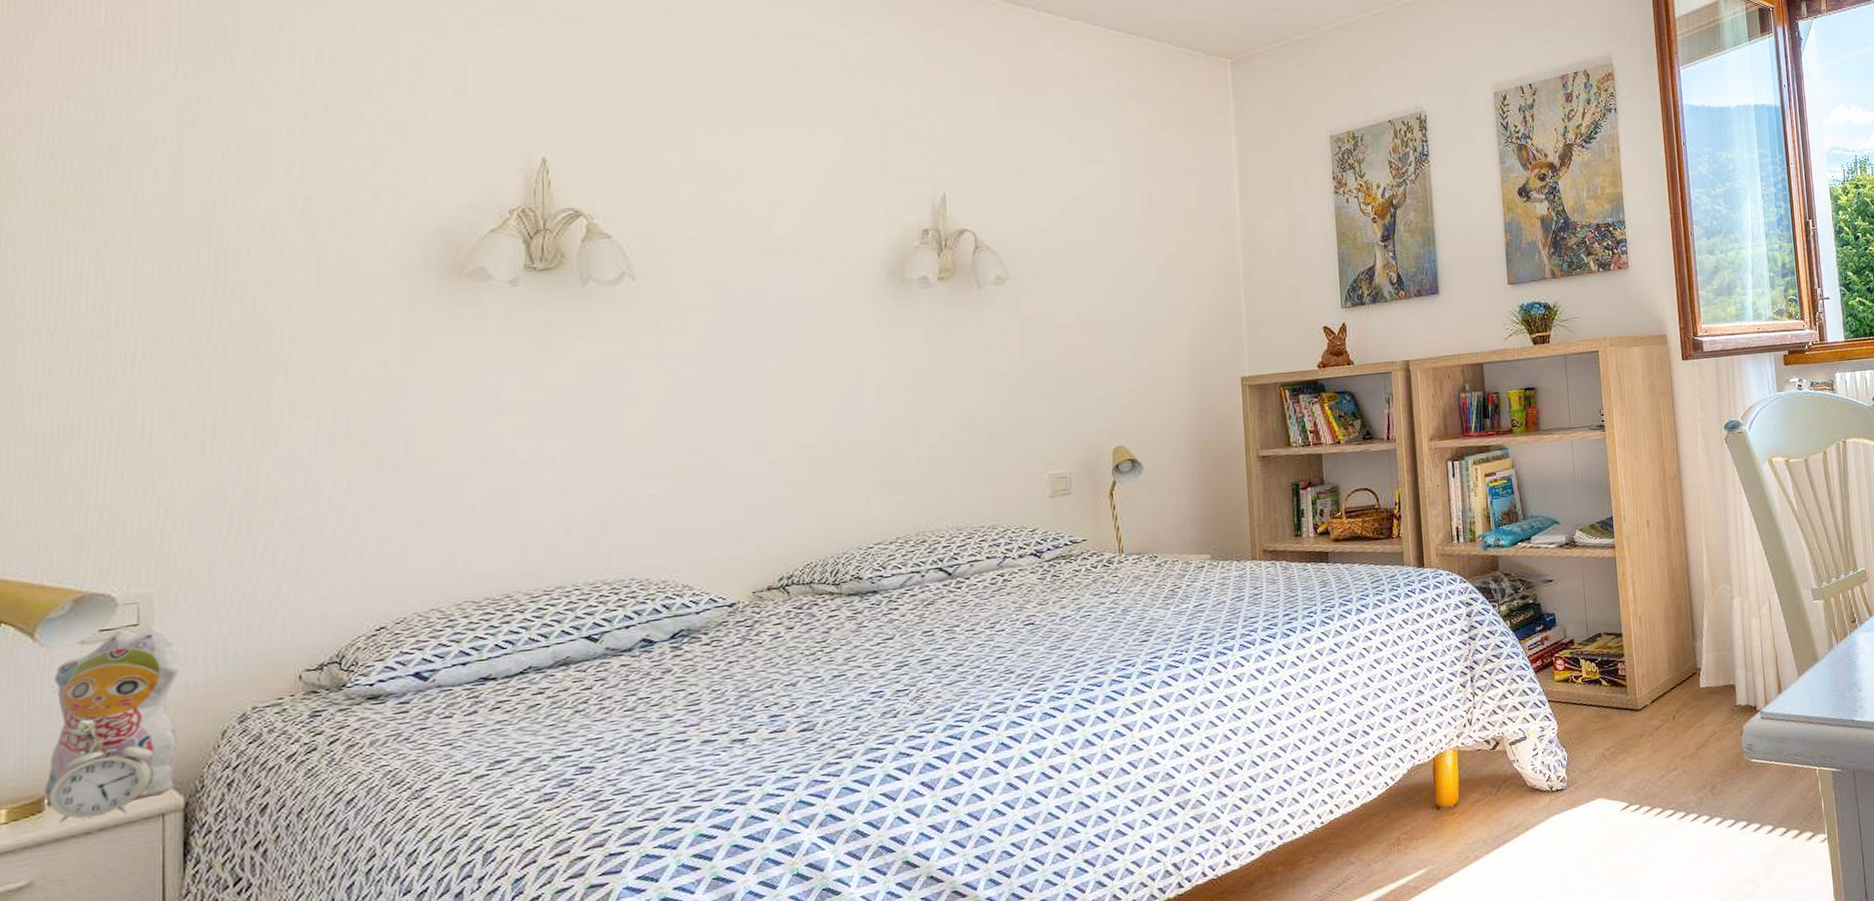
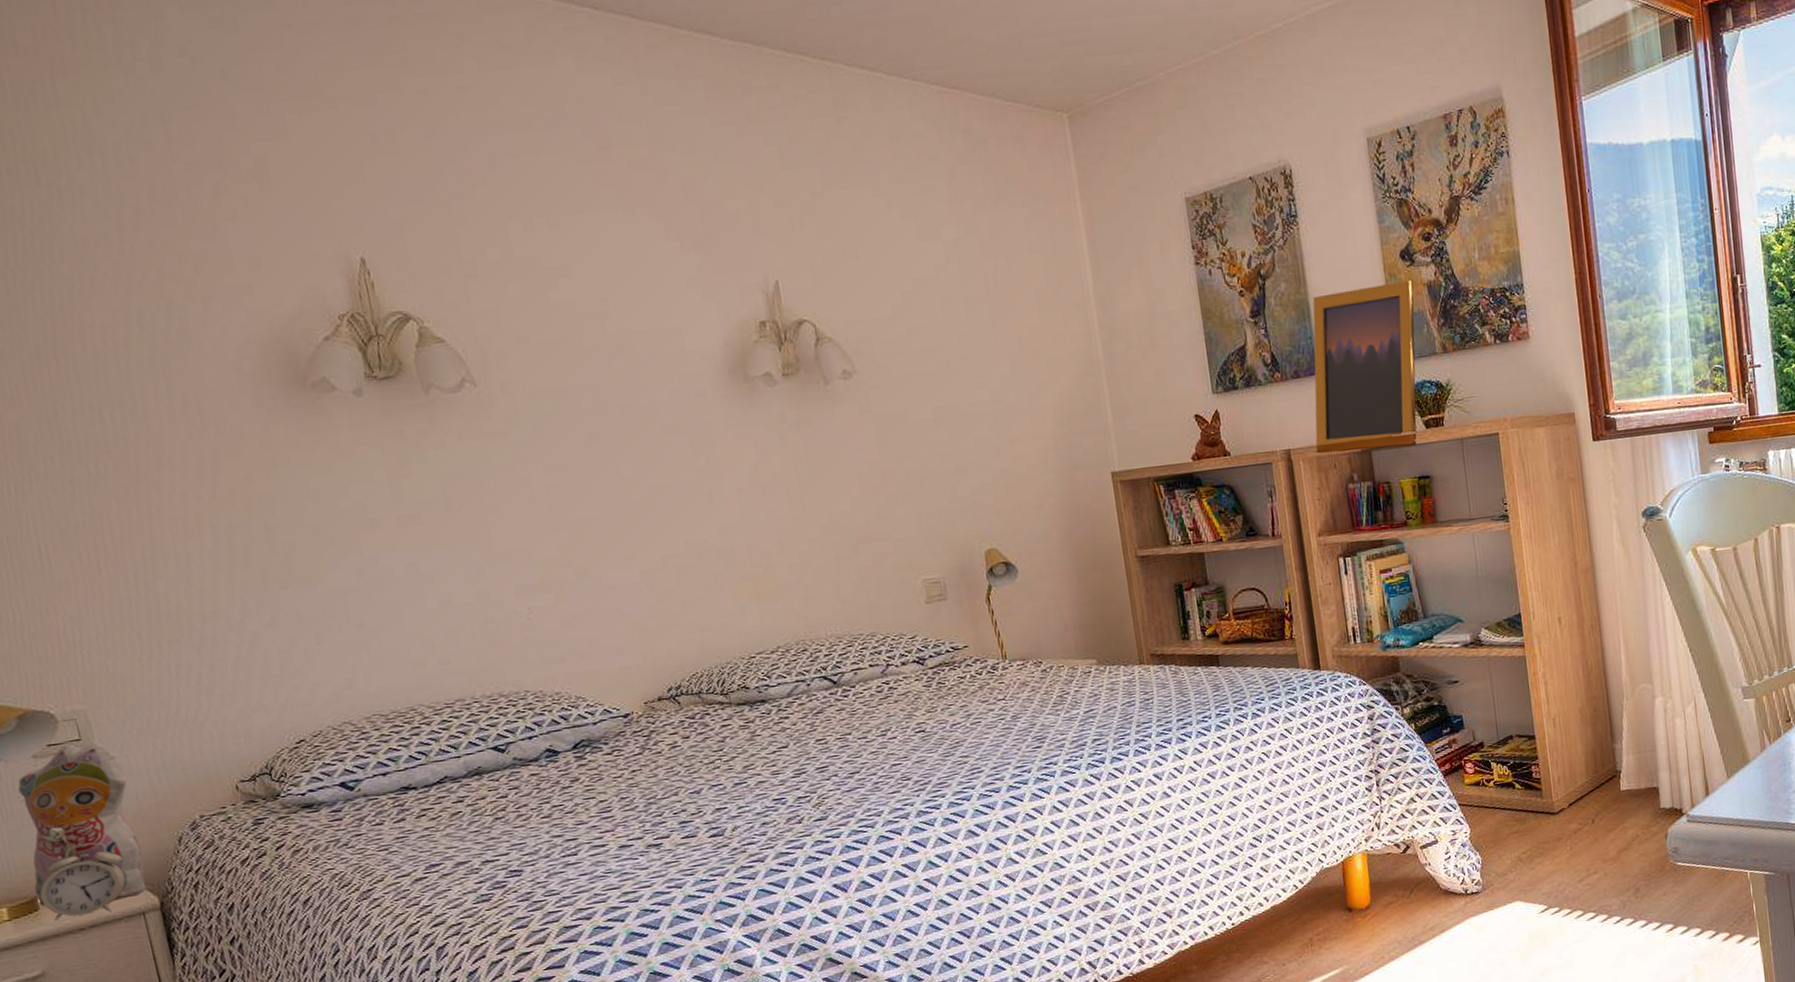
picture frame: none [1432,214,1528,365] -> present [1312,280,1417,454]

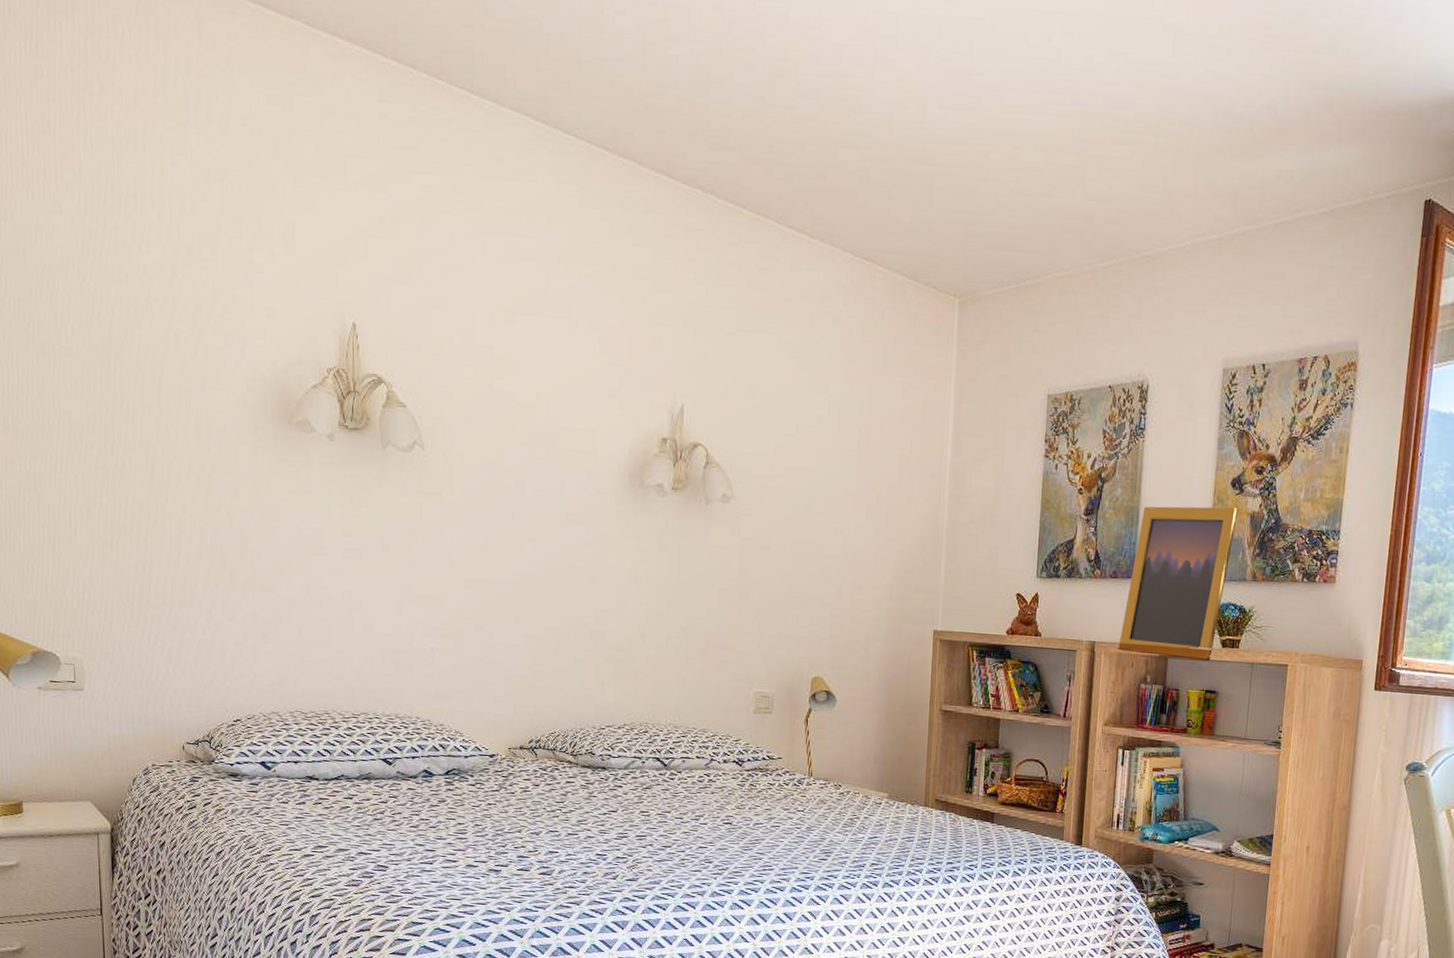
plush toy: present [17,742,148,907] -> none [22,684,105,819]
alarm clock: present [40,842,127,921] -> none [25,766,90,827]

